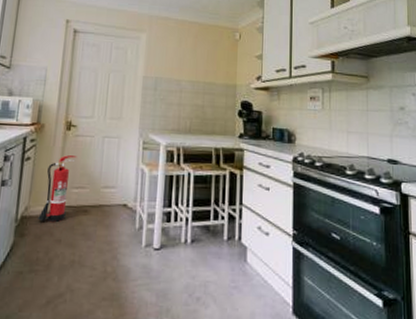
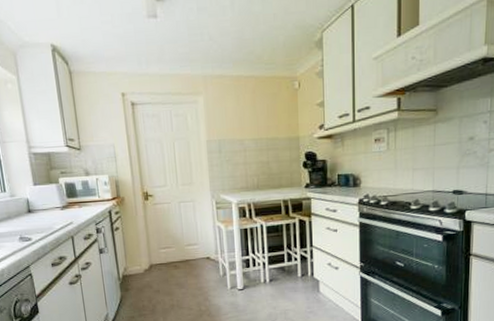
fire extinguisher: present [38,155,77,223] -> none [136,222,159,278]

